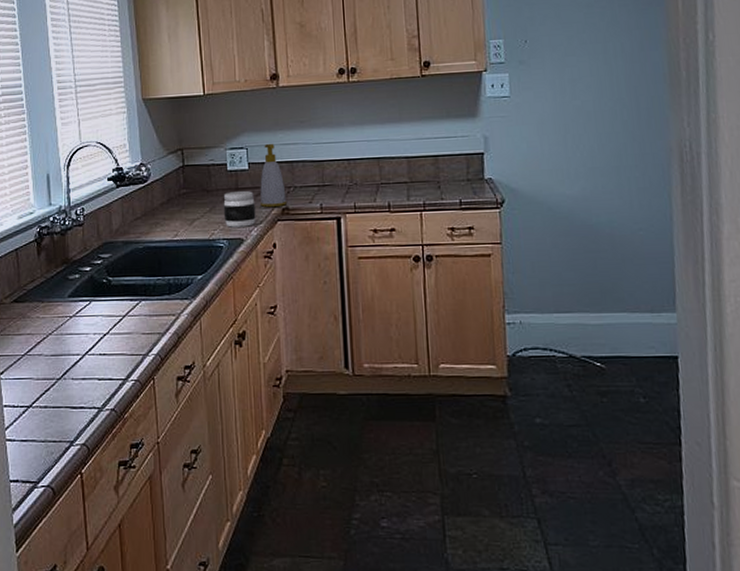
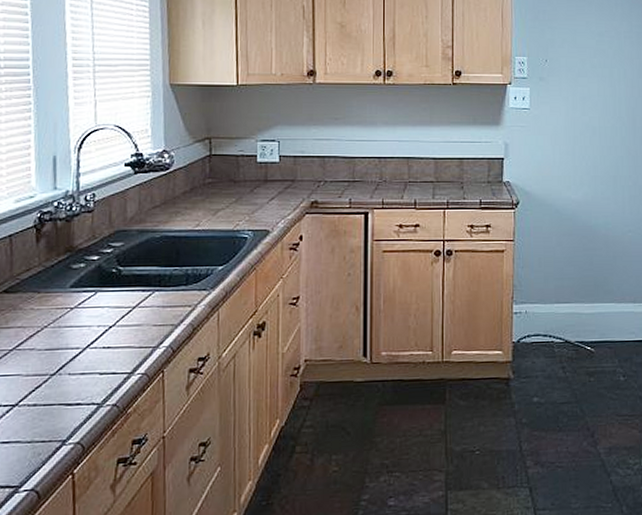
jar: present [223,191,256,228] -> none [250,184,284,219]
soap bottle: present [260,143,287,208] -> none [290,137,316,201]

